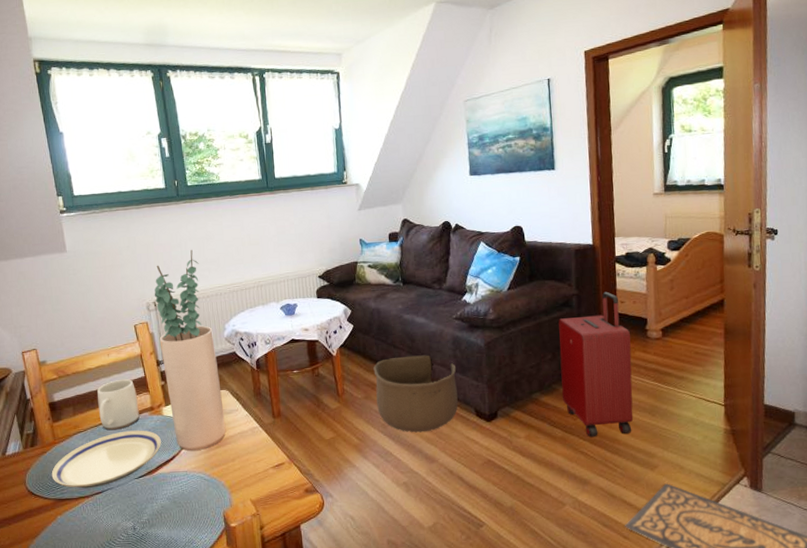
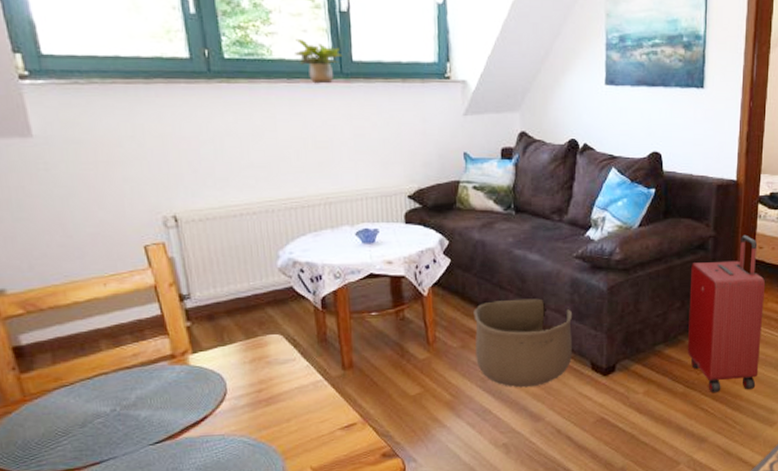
plate: present [51,430,161,489] -> none [21,383,187,459]
mug: present [97,379,140,431] -> none [88,318,155,384]
vase: present [154,250,227,451] -> none [174,149,279,410]
potted plant: none [235,166,268,197] -> present [295,38,343,84]

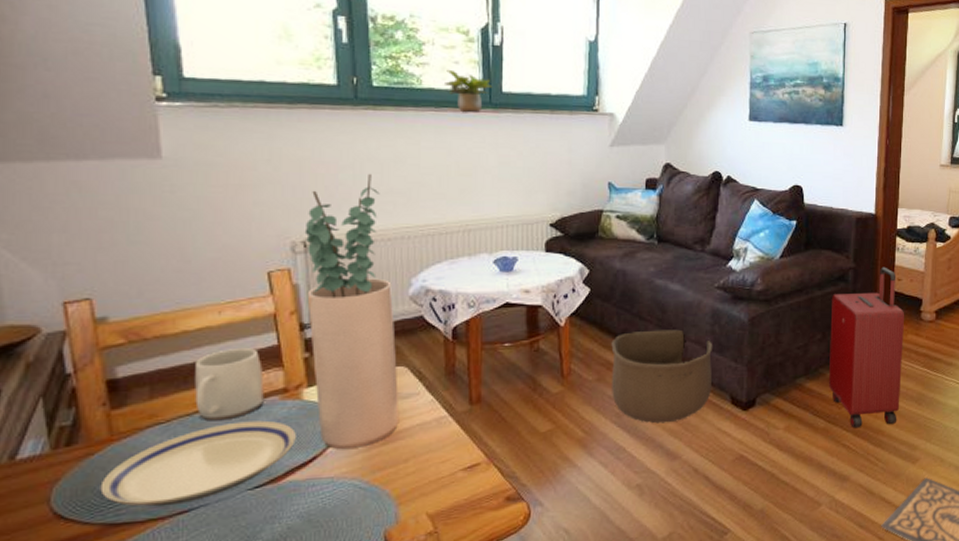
plate: none [21,383,187,459] -> present [100,420,296,507]
mug: none [88,318,155,384] -> present [193,348,264,421]
vase: none [174,149,279,410] -> present [304,174,400,449]

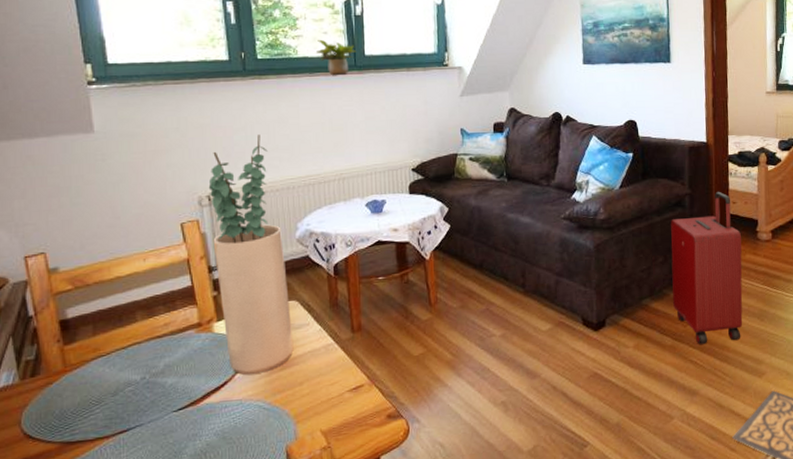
plate: present [100,420,296,507] -> none [58,351,210,427]
mug: present [193,348,264,421] -> none [126,289,183,353]
basket: present [611,329,712,424] -> none [471,258,564,345]

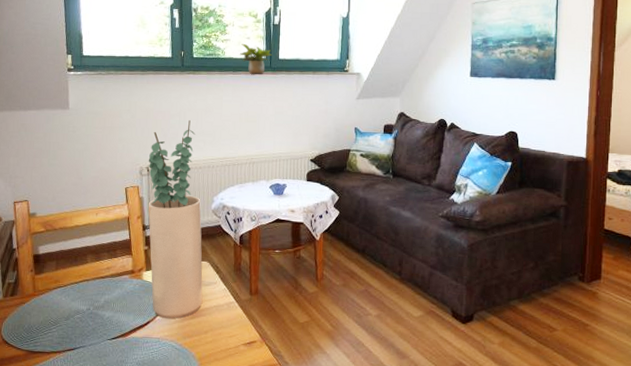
suitcase: present [671,191,743,344] -> none [540,206,616,353]

